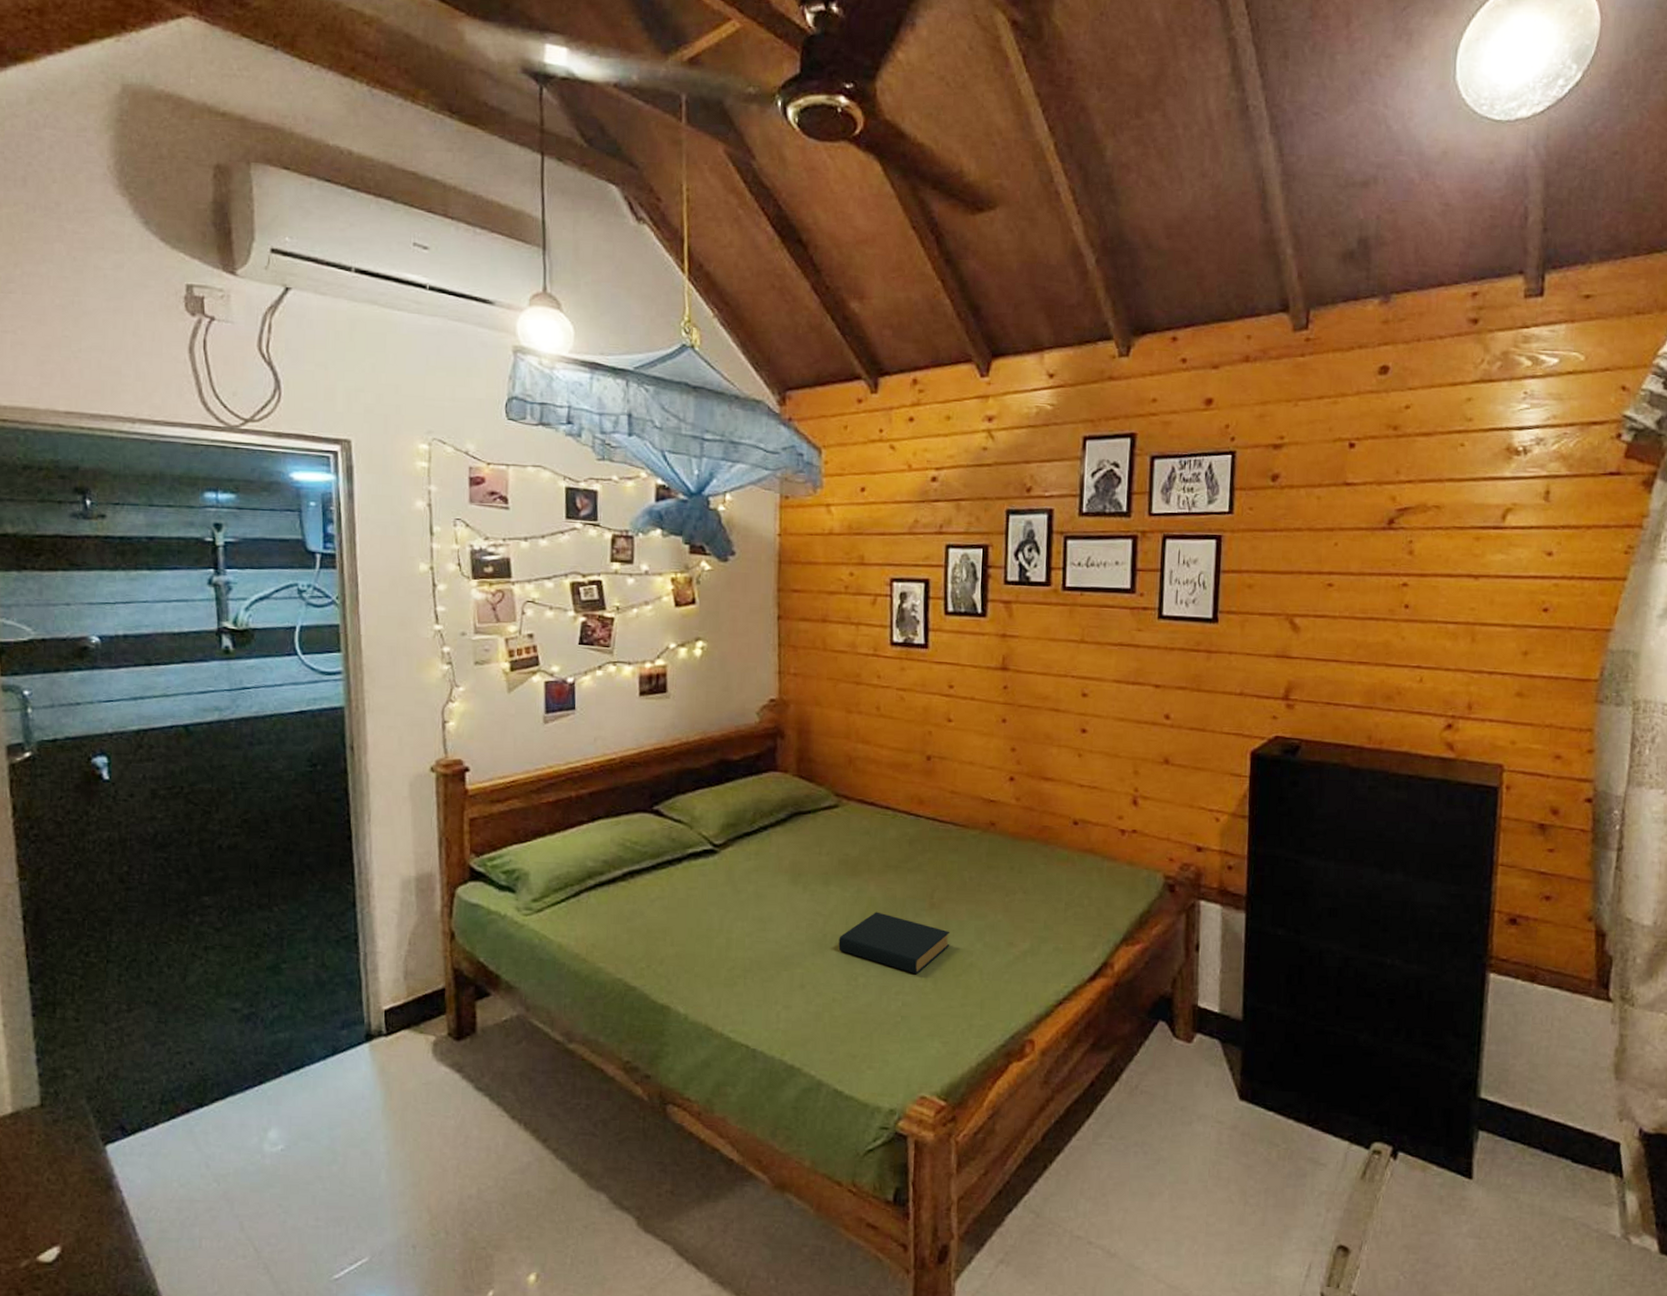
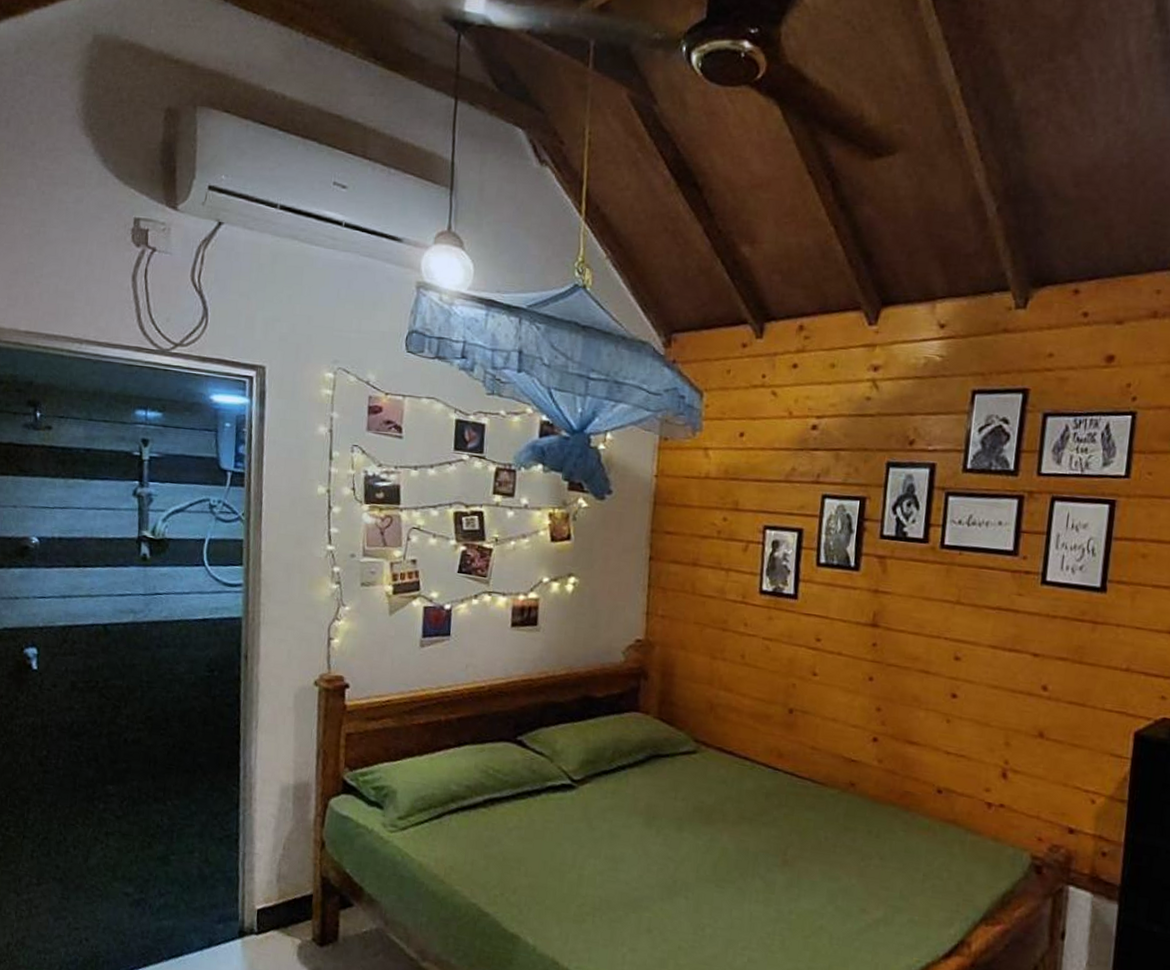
hardback book: present [838,911,951,975] -> none [687,862,802,932]

